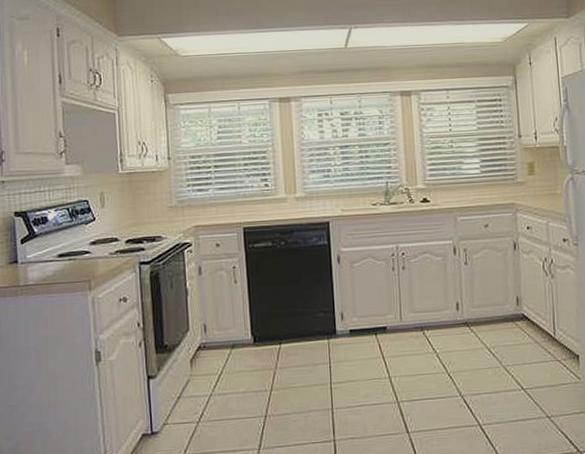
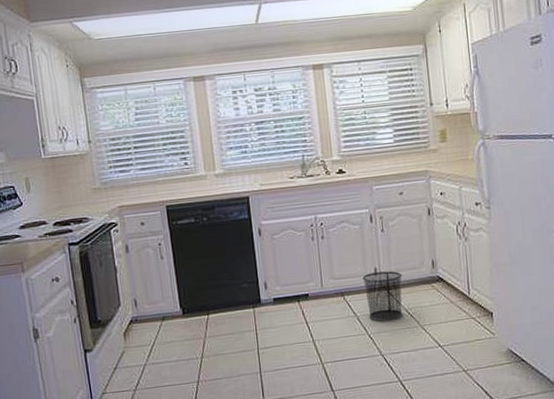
waste bin: none [444,306,485,360] -> present [362,271,403,322]

